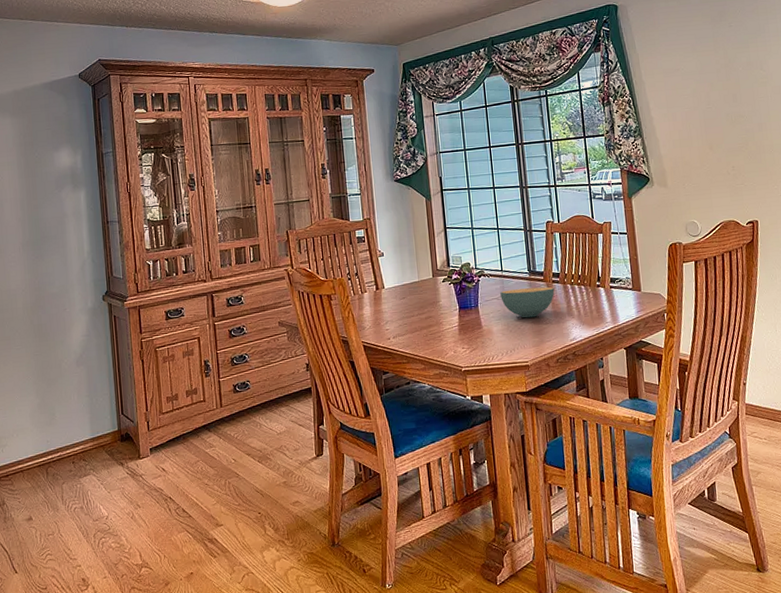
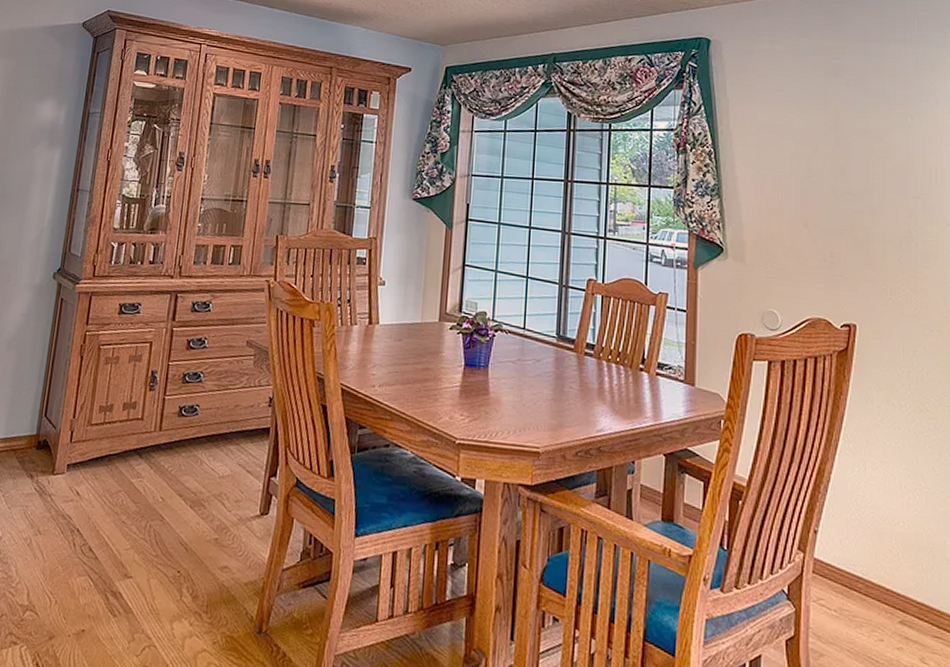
cereal bowl: present [500,287,555,318] -> none [517,353,586,394]

